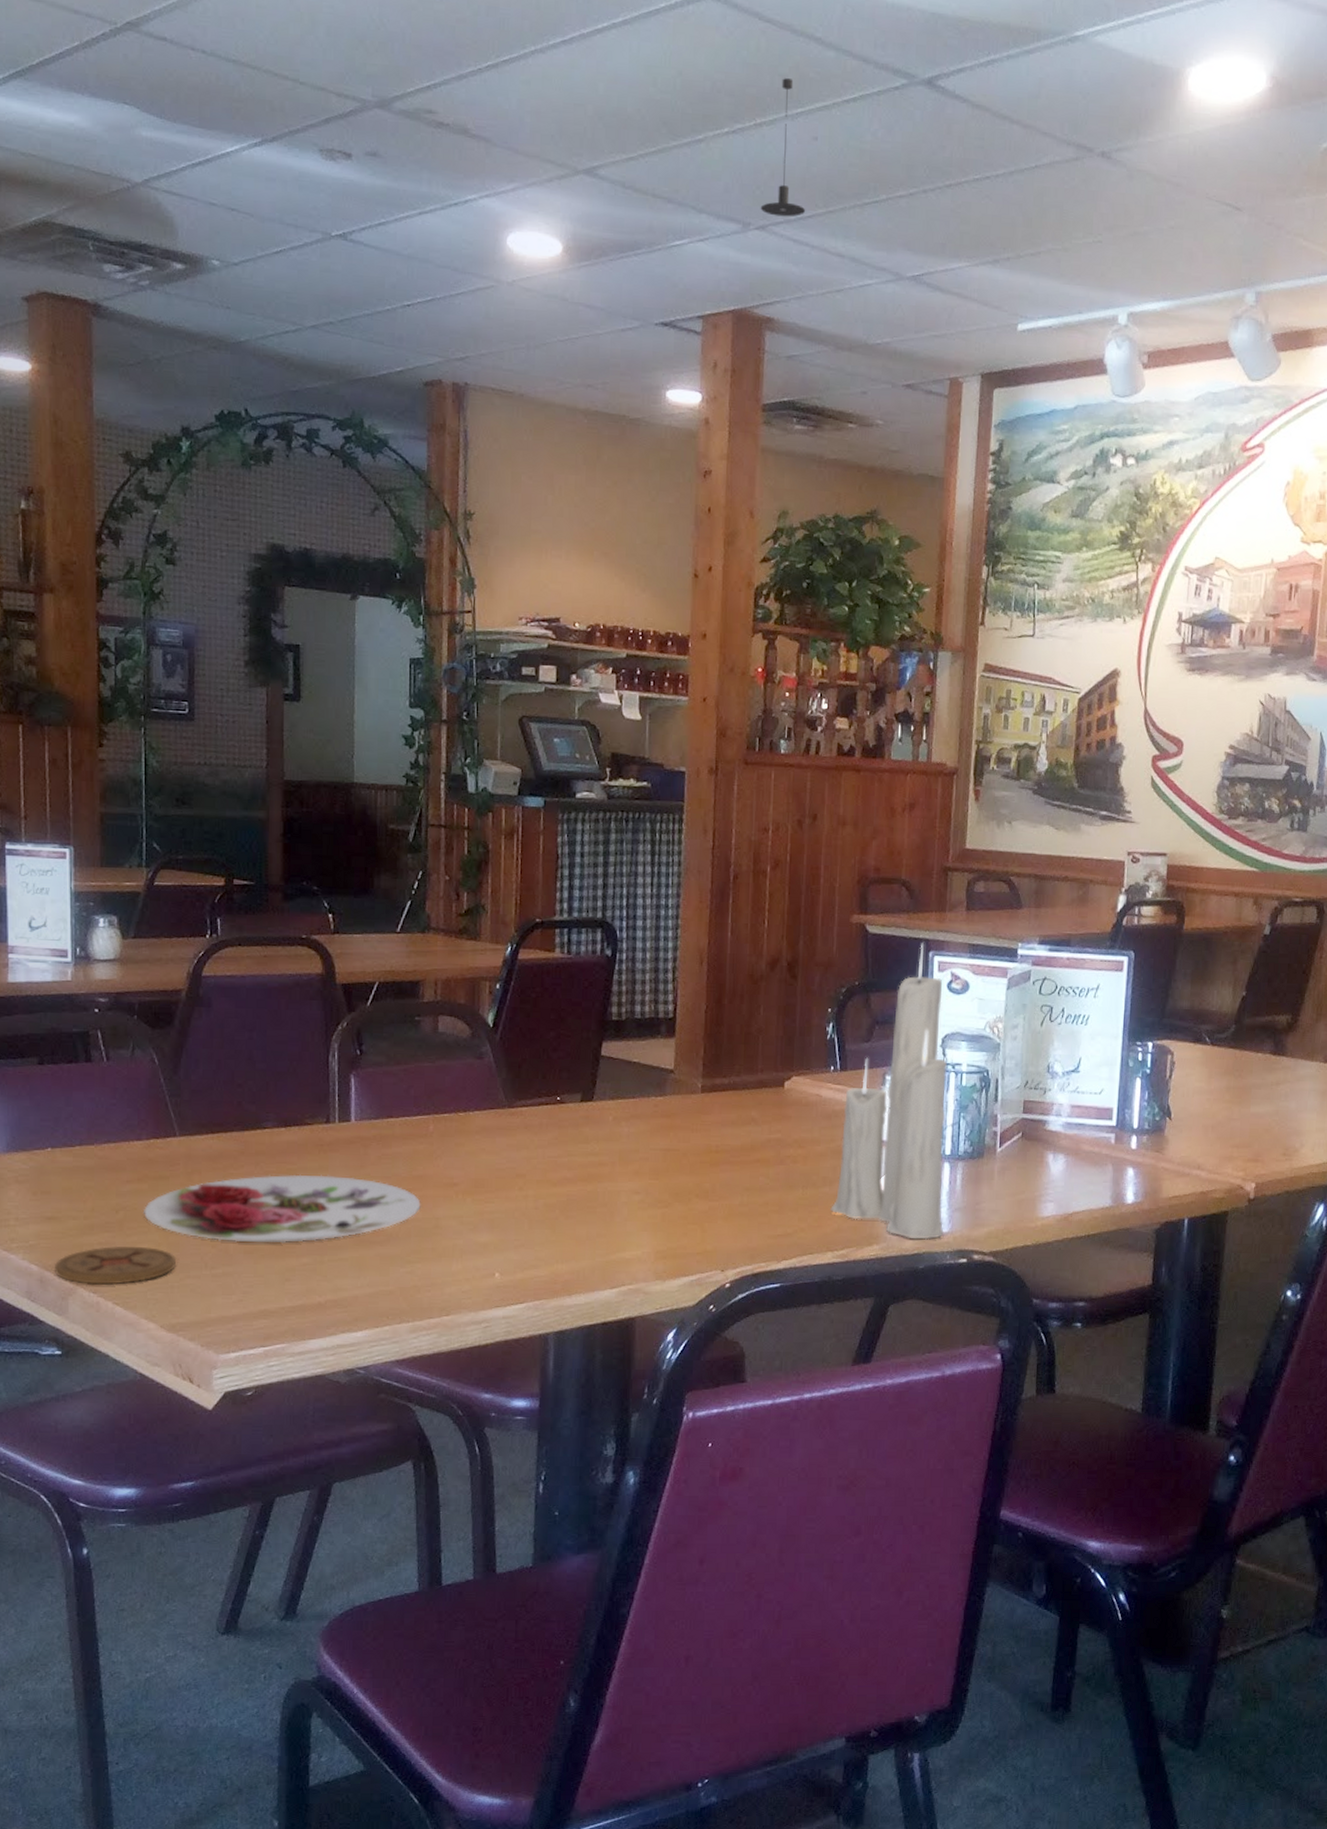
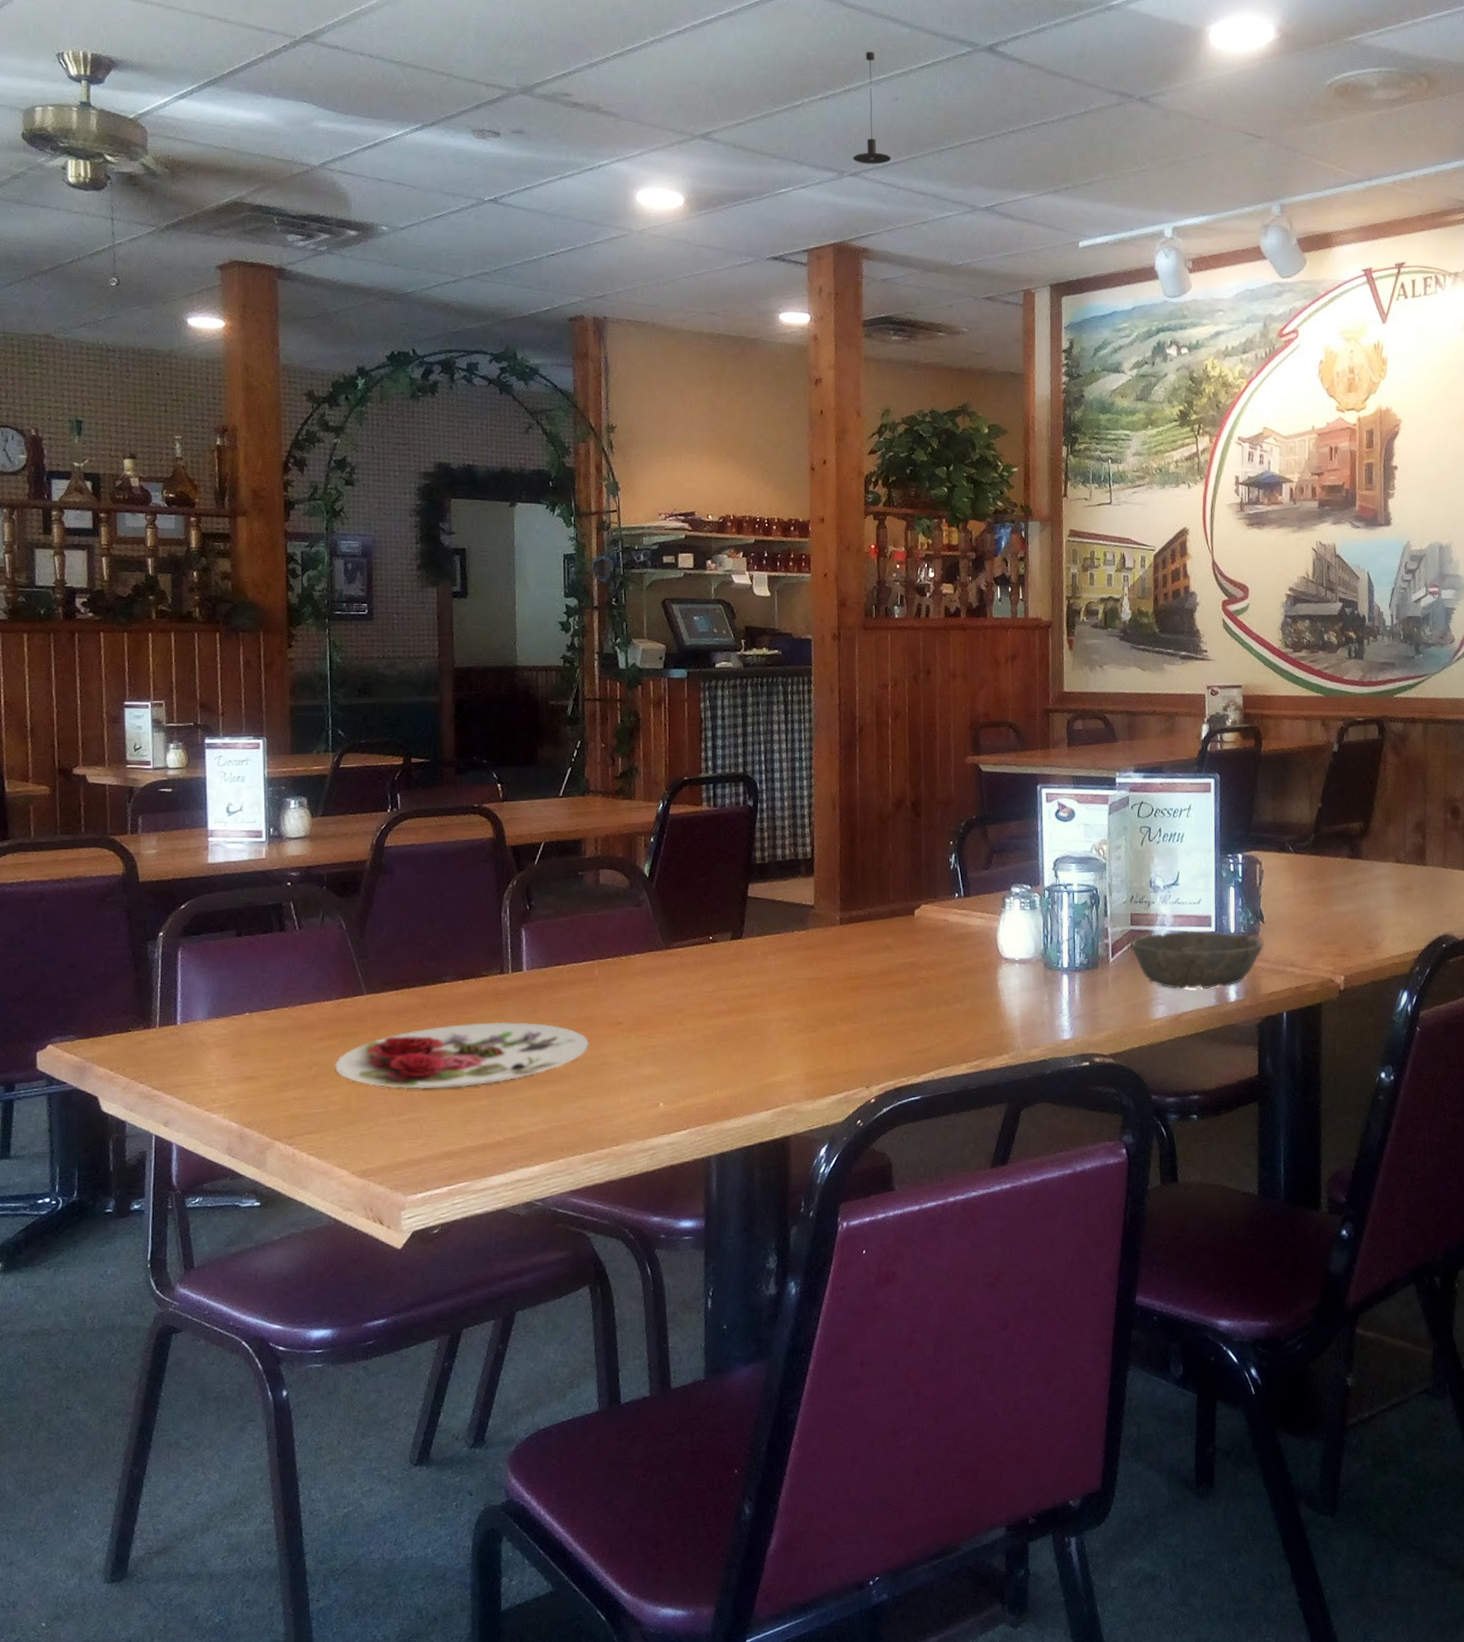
coaster: present [55,1245,177,1285] -> none [253,1099,366,1137]
candle: present [830,943,947,1240] -> none [963,777,1066,1047]
bowl: none [1022,1123,1169,1188] -> present [1131,930,1263,989]

